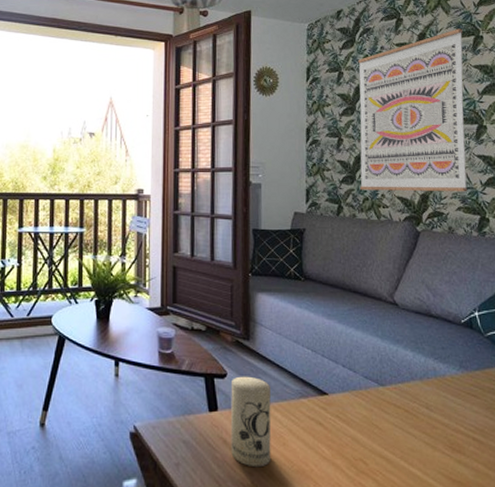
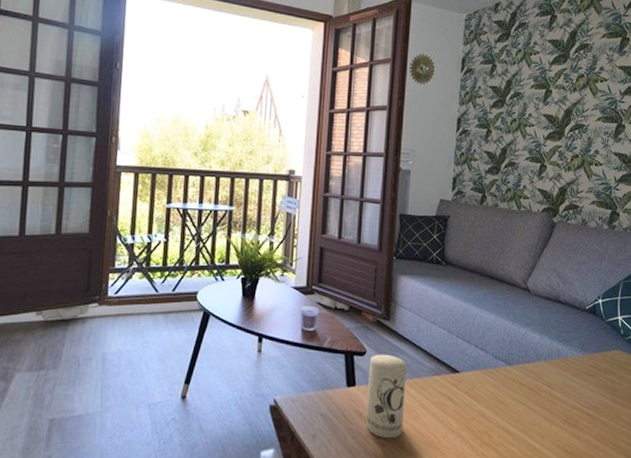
wall art: present [358,28,468,192] -> none [504,29,612,187]

